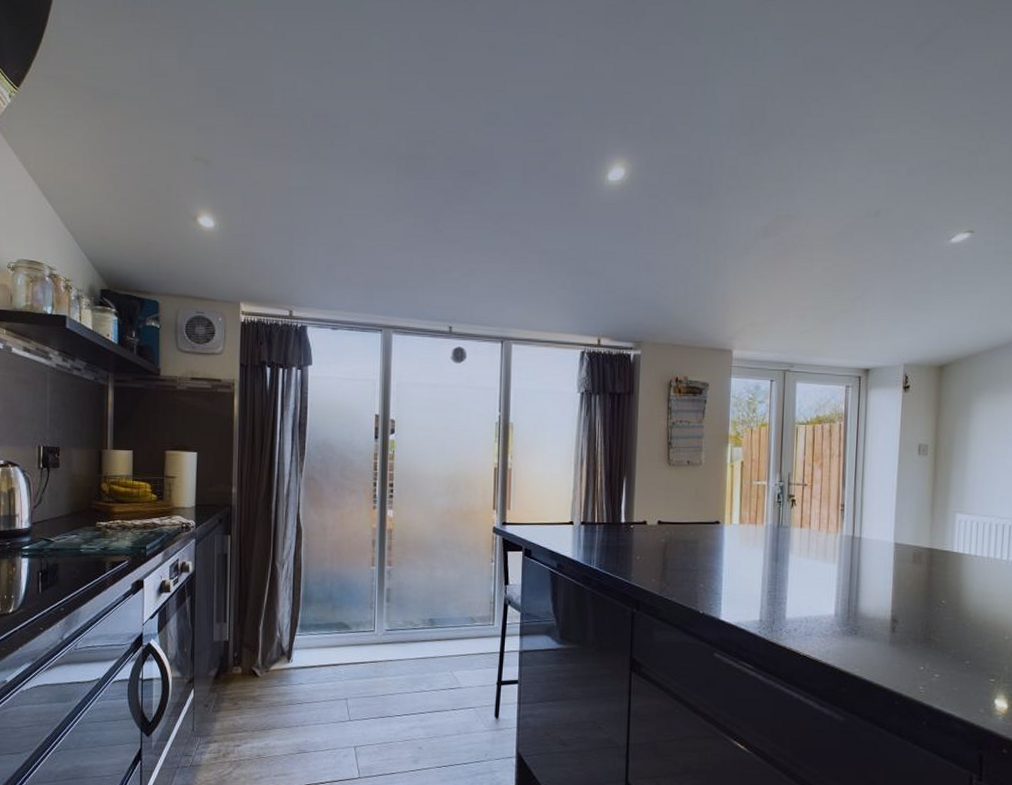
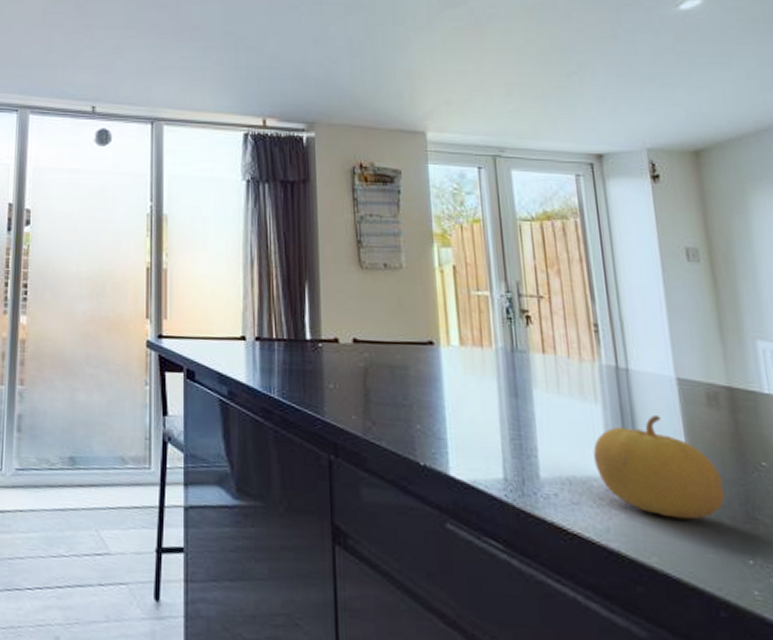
fruit: none [826,570,913,642] -> present [593,414,725,520]

